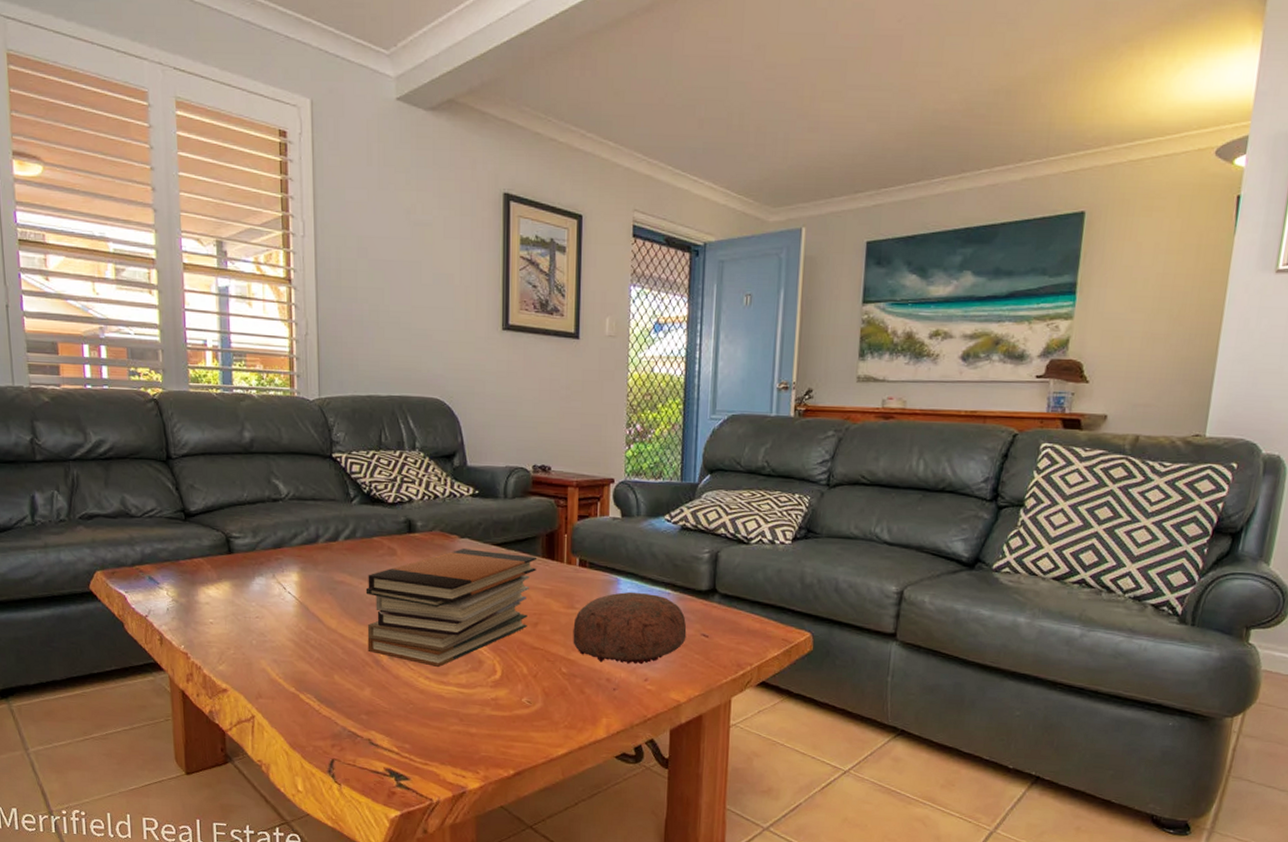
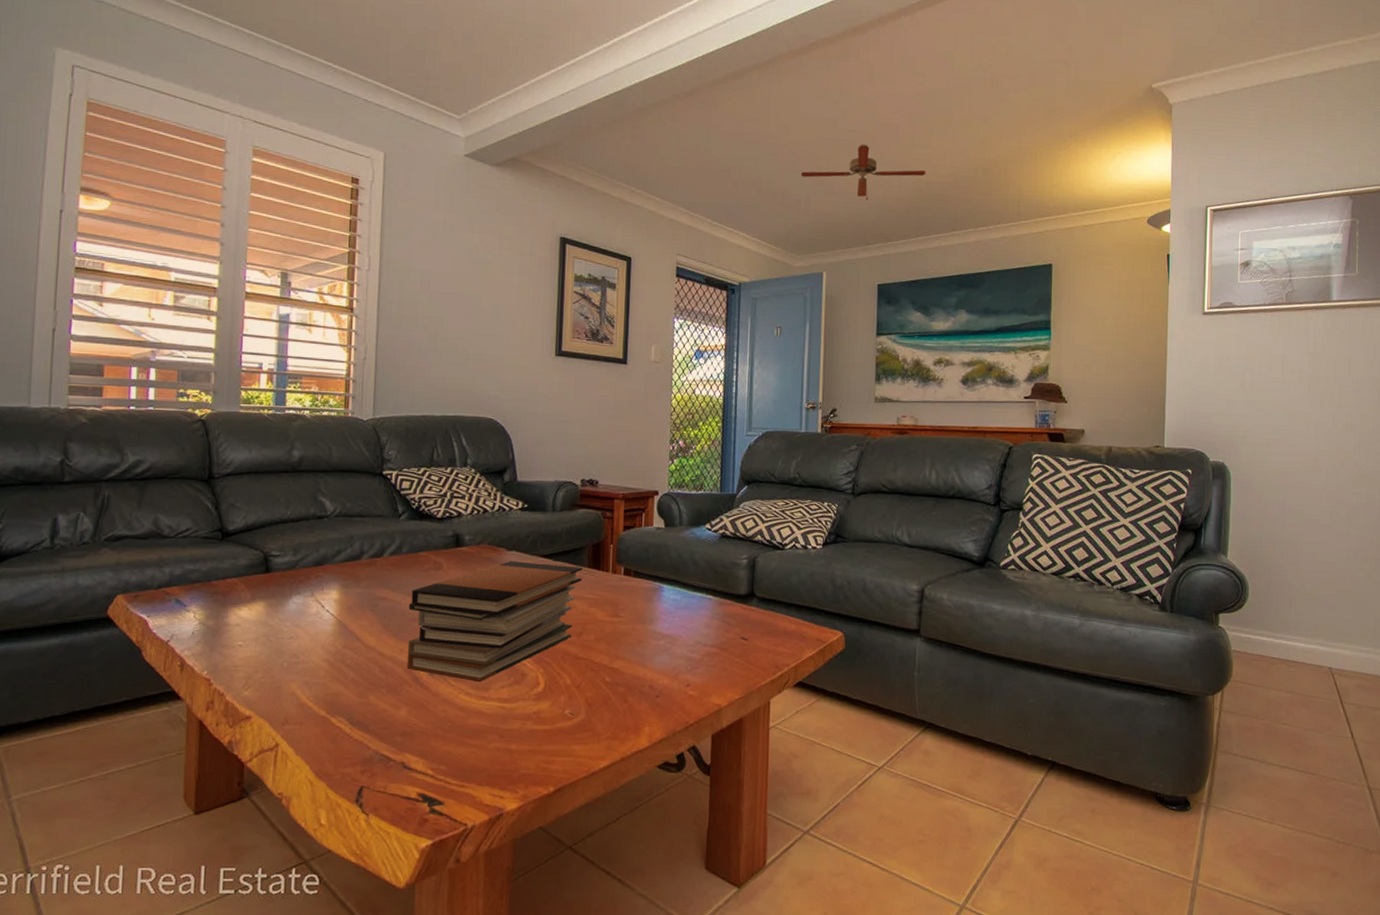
decorative bowl: present [573,591,687,665] -> none [616,598,727,670]
ceiling fan: none [778,64,934,137] -> present [800,144,926,201]

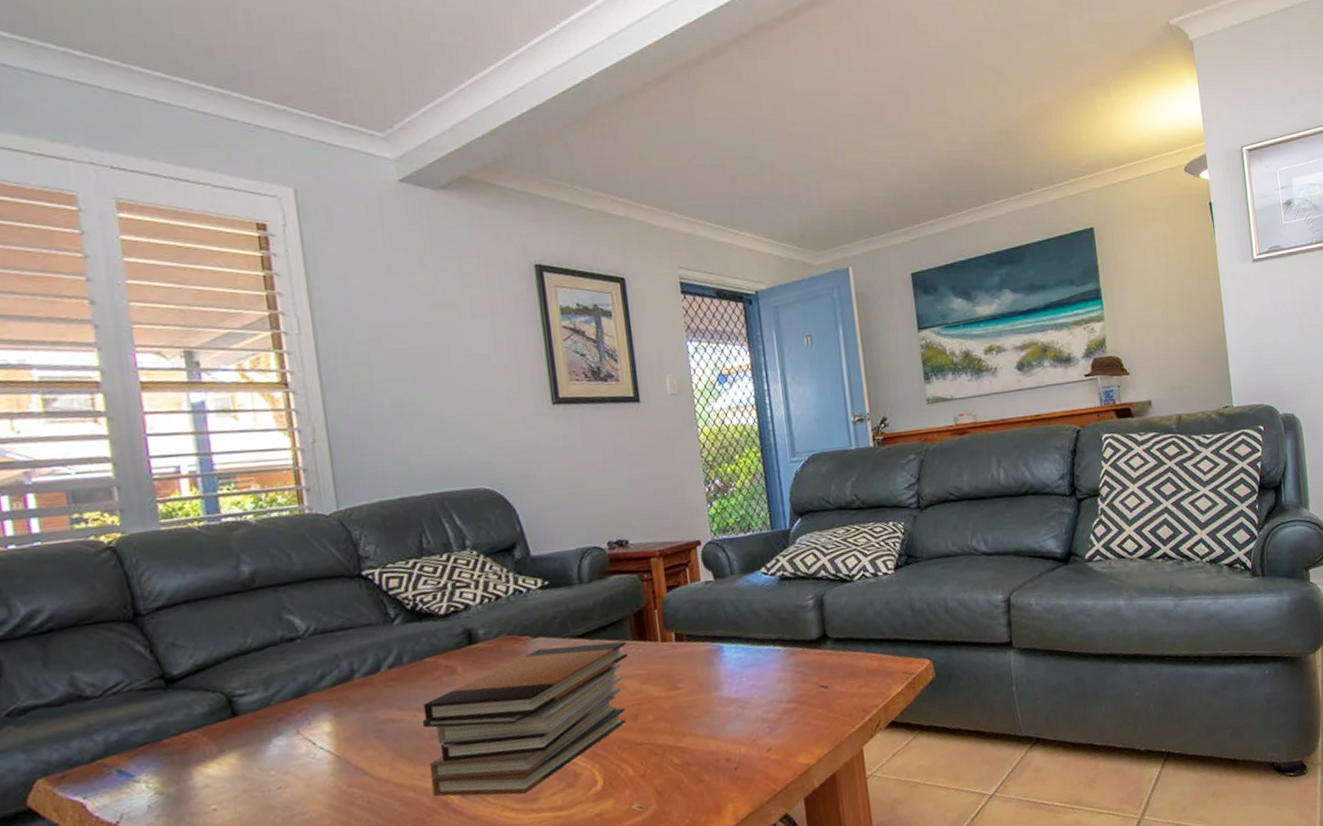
ceiling fan: present [800,144,926,201] -> none [806,117,946,181]

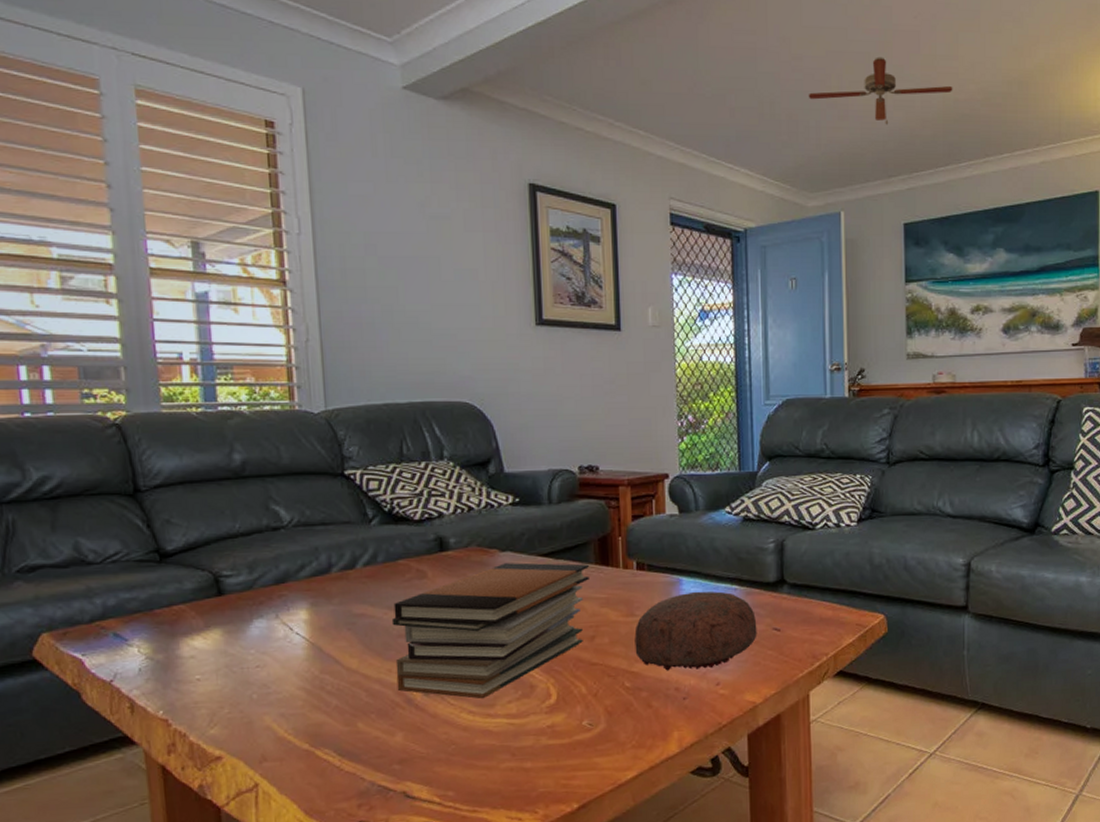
decorative bowl: none [679,654,805,742] -> present [634,591,757,671]
ceiling fan: none [806,117,946,181] -> present [808,56,953,125]

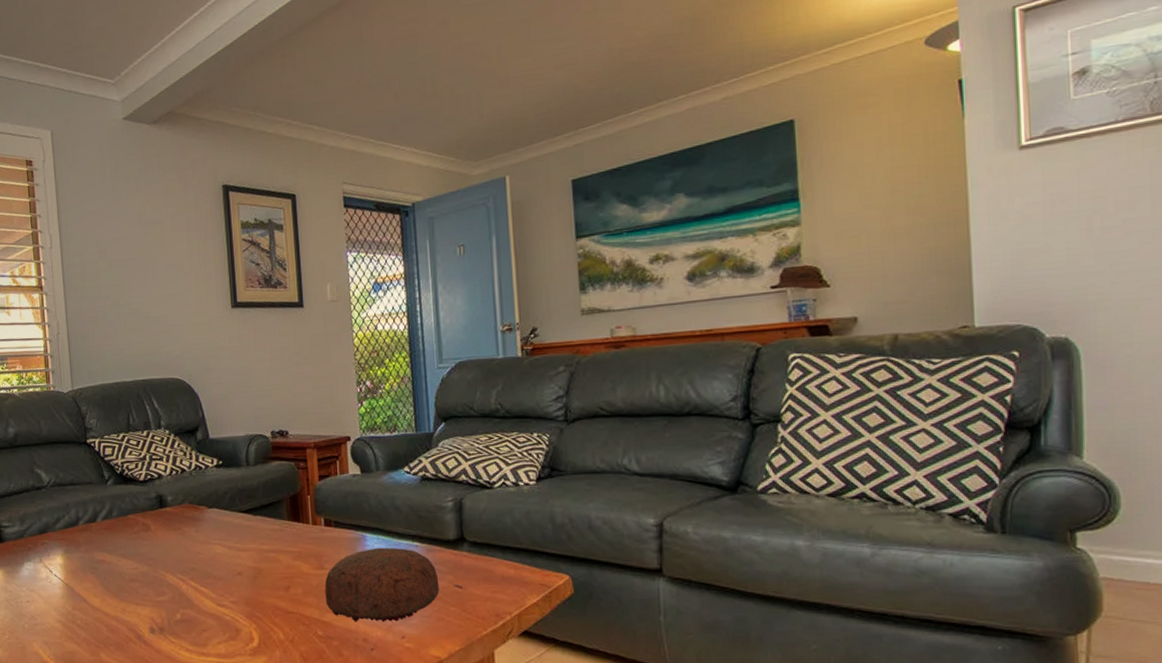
book stack: present [391,562,589,699] -> none [124,518,283,638]
ceiling fan: present [808,56,953,125] -> none [468,20,619,86]

